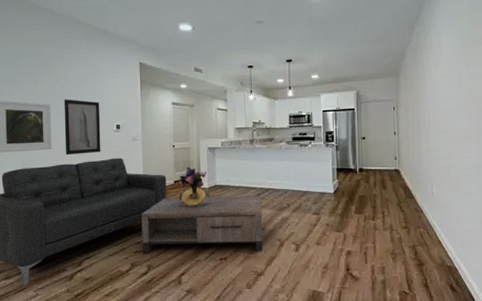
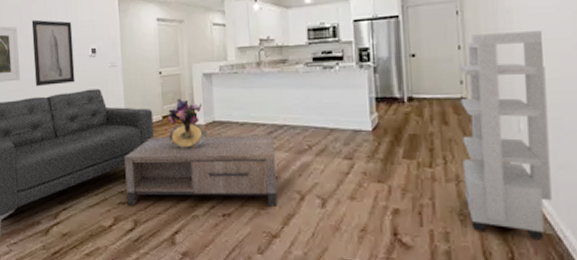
storage cabinet: none [394,123,452,270] -> present [459,31,552,240]

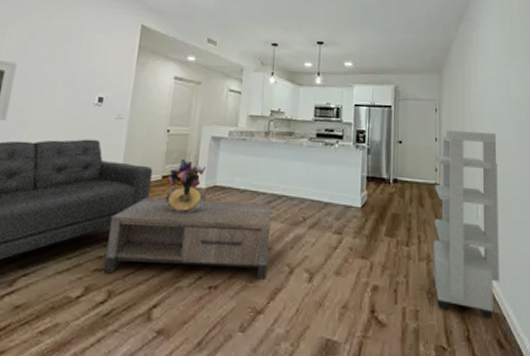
wall art: present [31,19,75,87] -> none [23,58,83,131]

